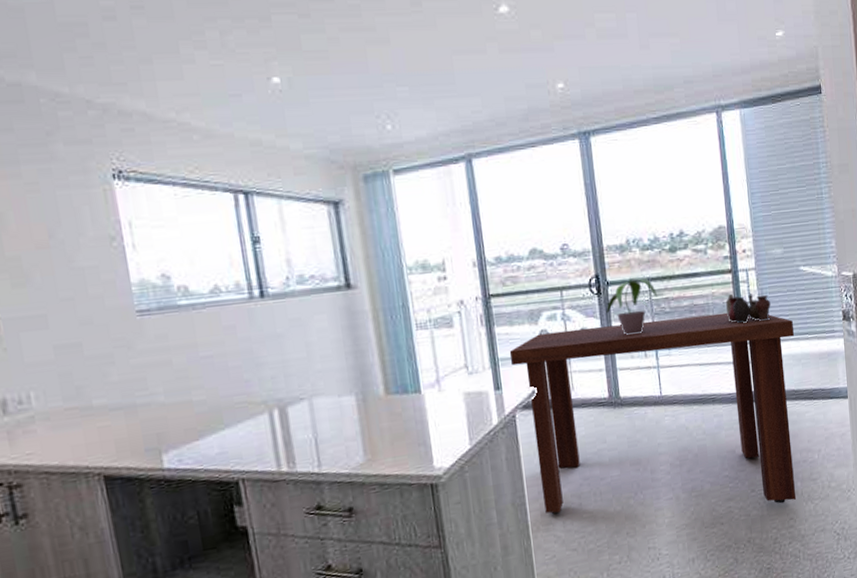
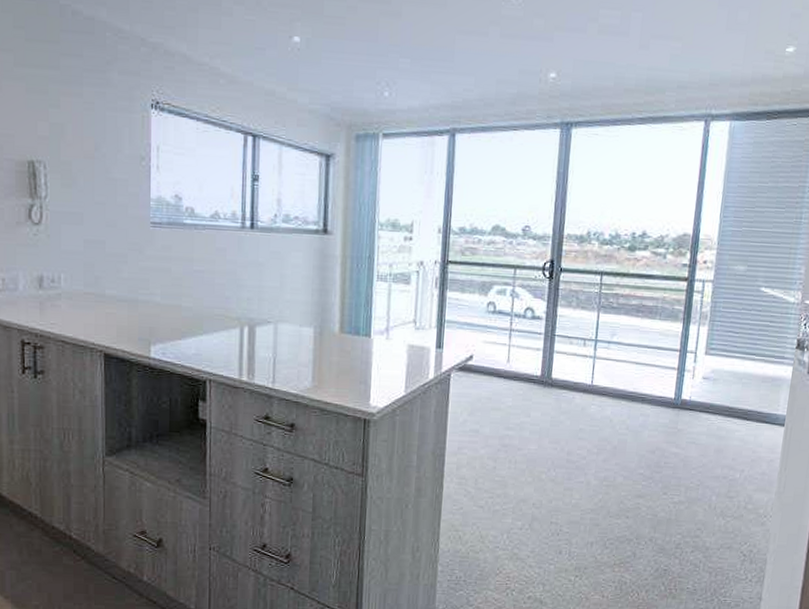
dining table: present [509,312,797,514] -> none [455,305,742,513]
potted plant: present [606,277,658,335] -> none [554,269,609,322]
vase: present [725,293,771,324] -> none [674,301,722,335]

